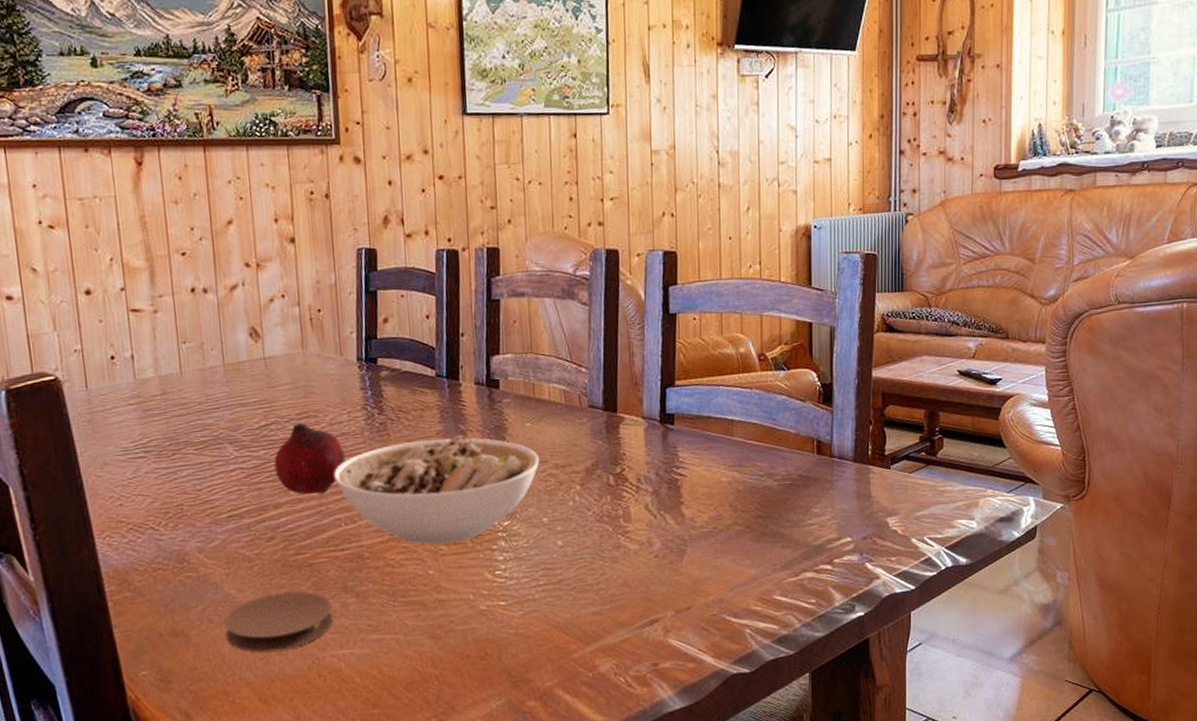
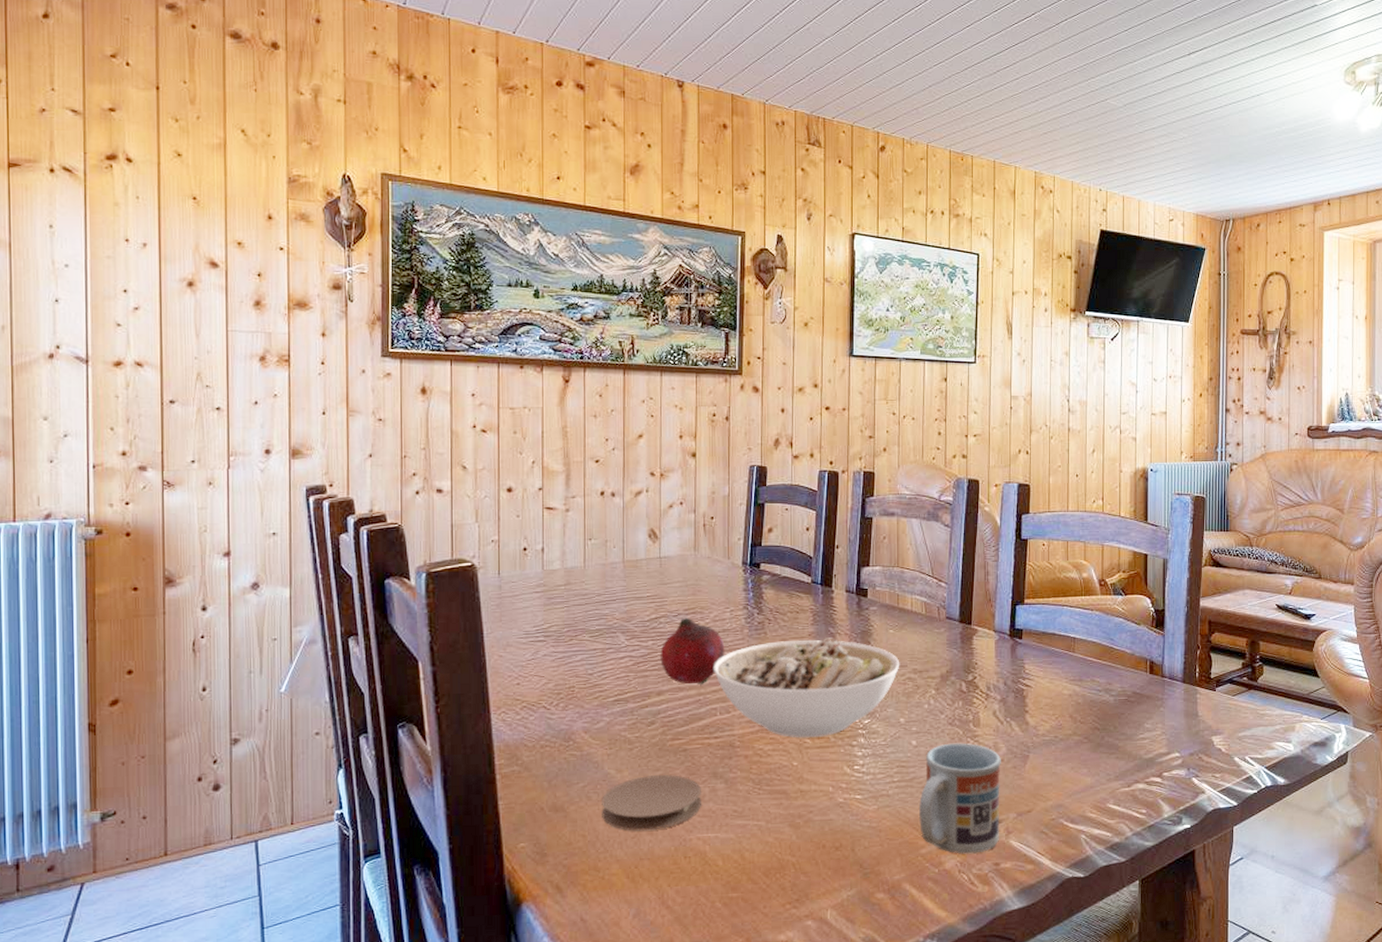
cup: none [568,540,657,657] -> present [919,743,1001,854]

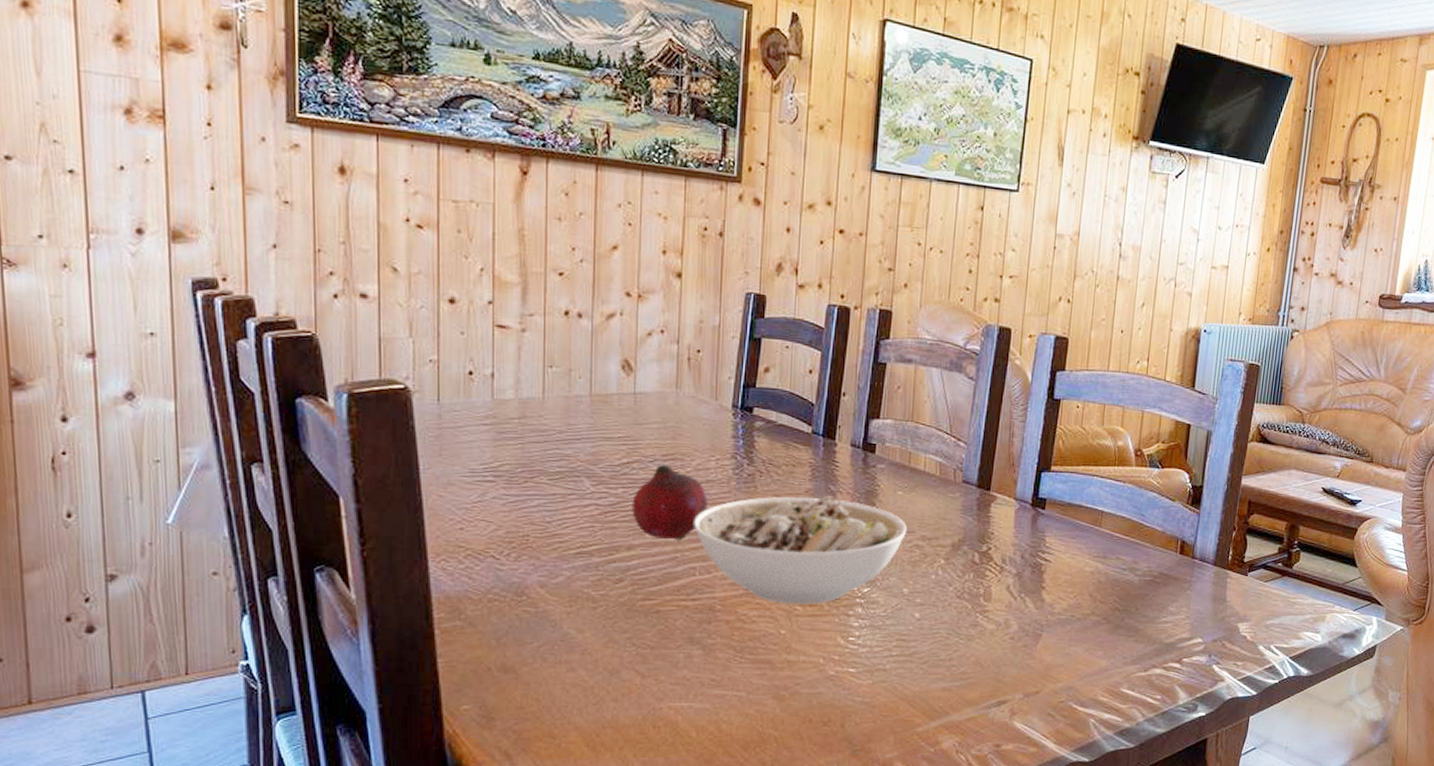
coaster: present [602,775,701,831] -> none [559,638,675,697]
cup: present [919,743,1001,854] -> none [917,617,1011,734]

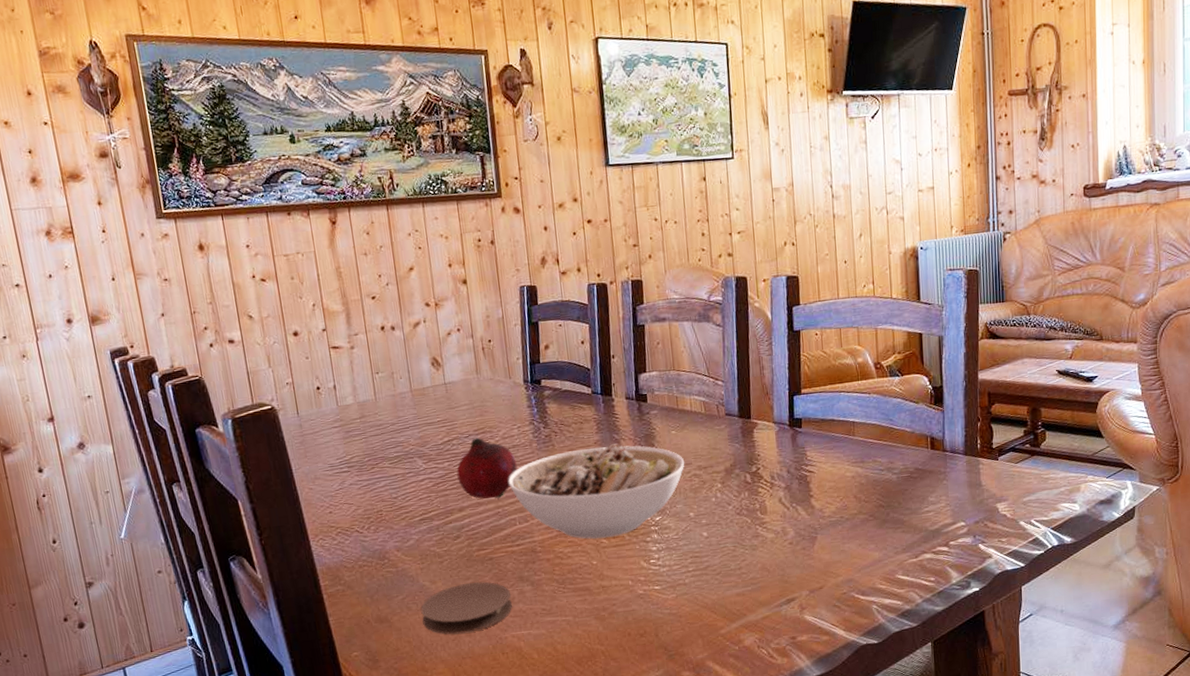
coaster: none [559,638,675,697] -> present [420,582,512,634]

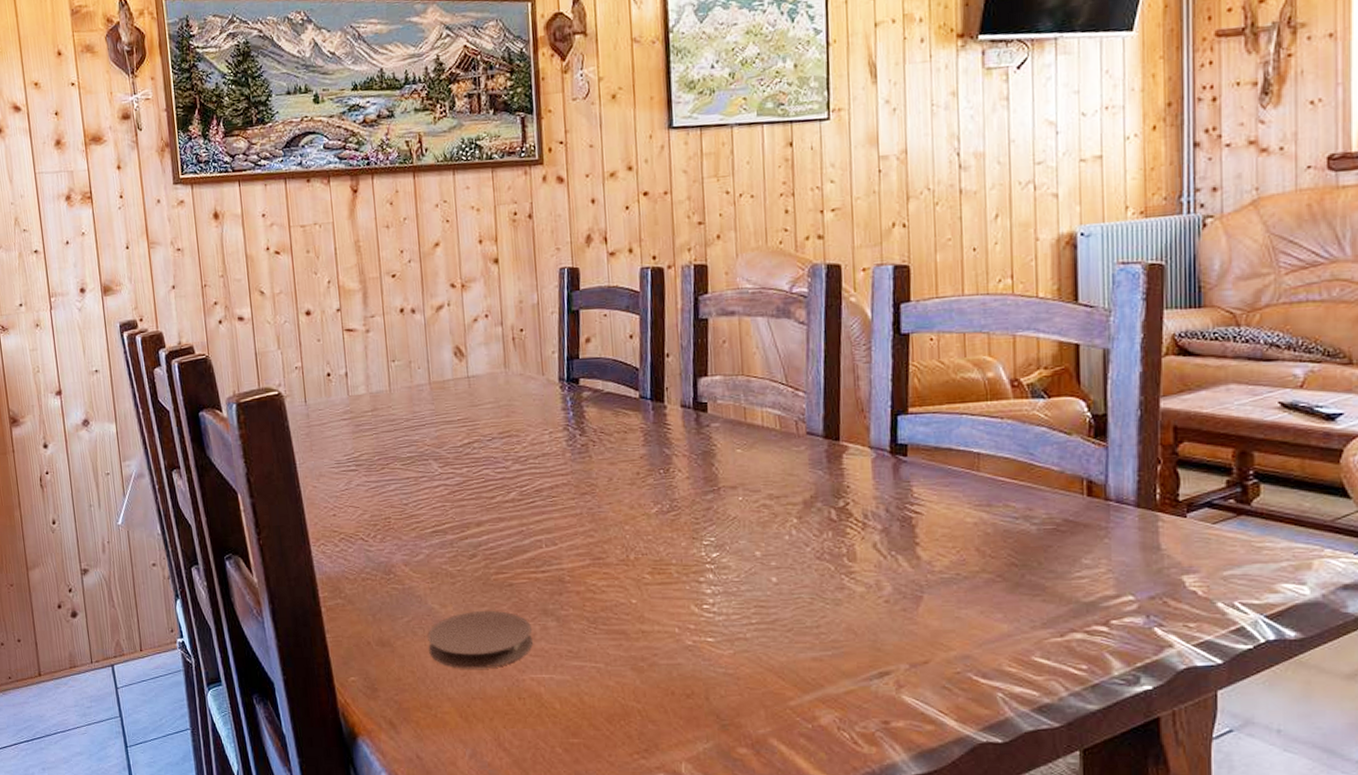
fruit: present [456,437,518,499] -> none [476,441,547,514]
bowl: present [508,443,685,539] -> none [535,460,752,573]

